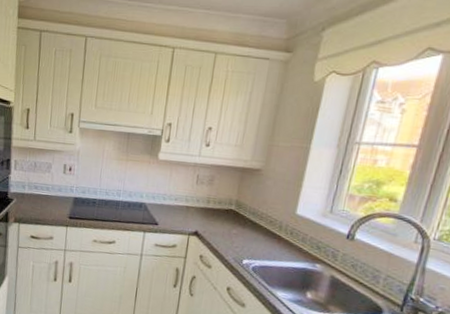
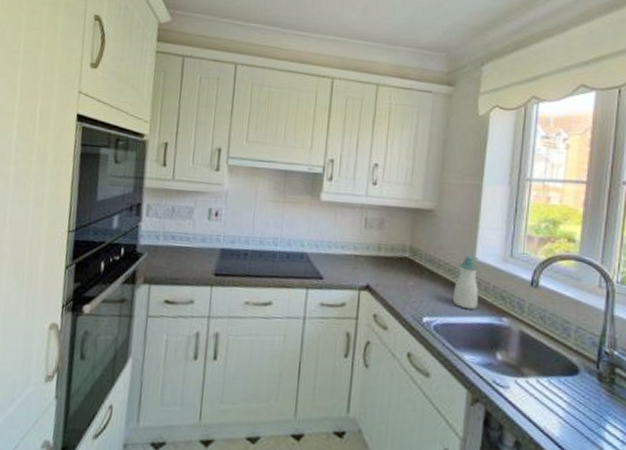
soap bottle: none [271,210,300,256] -> present [452,255,480,310]

